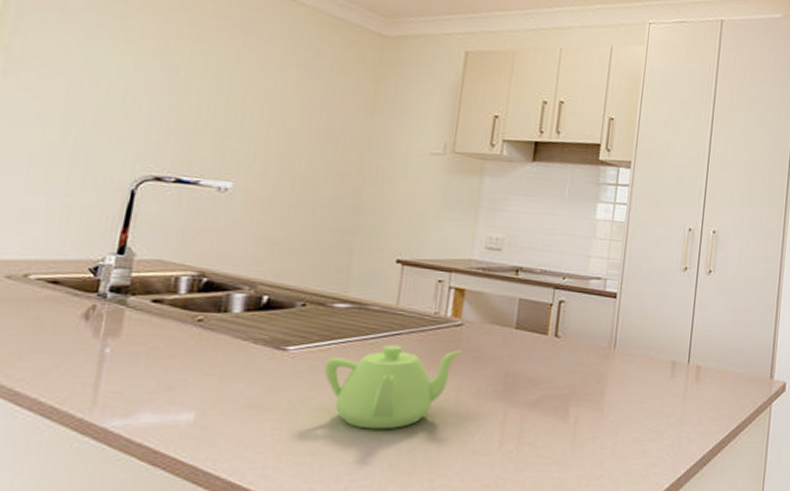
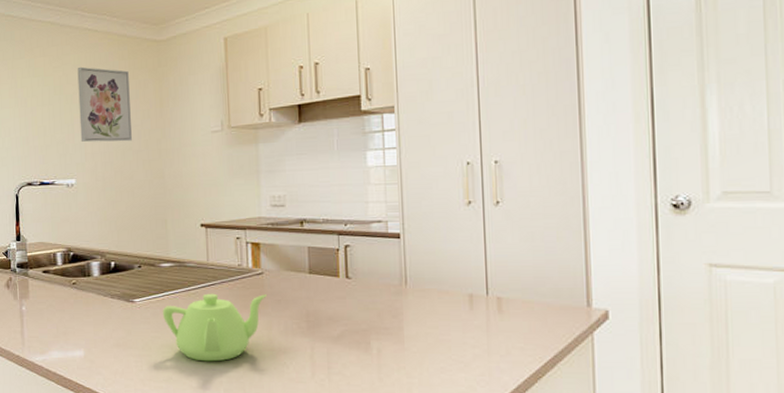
wall art: none [251,42,338,147] -> present [77,66,132,143]

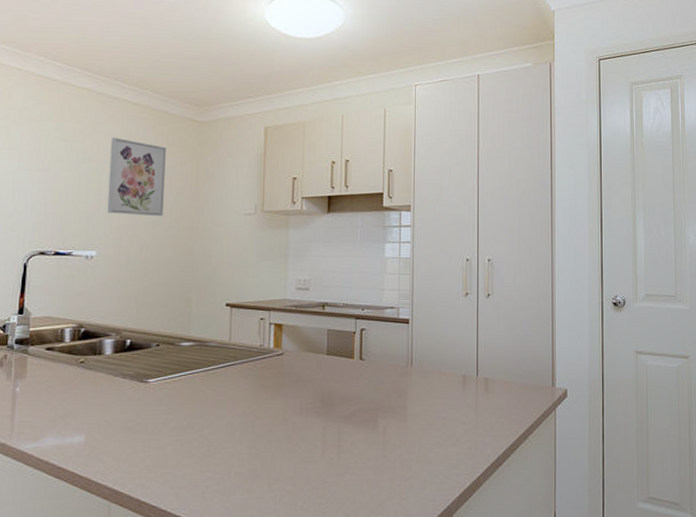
teapot: present [162,293,267,362] -> none [177,373,285,444]

